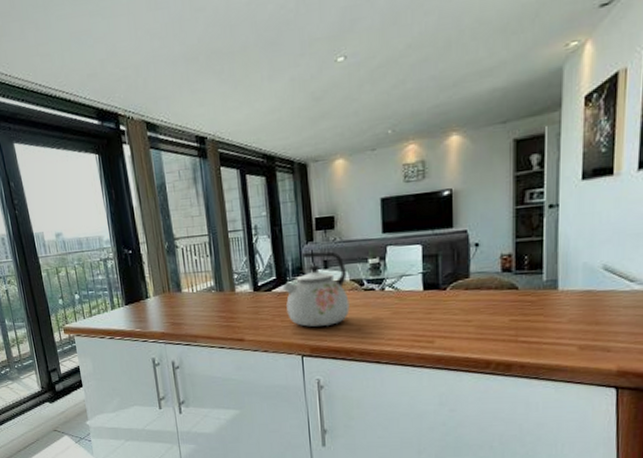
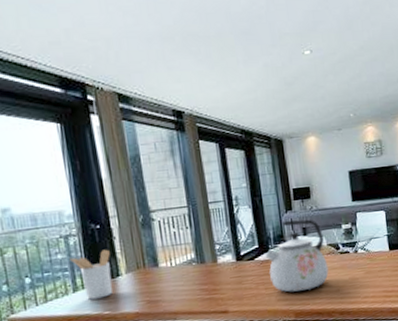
utensil holder: none [108,273,143,318] -> present [70,249,113,300]

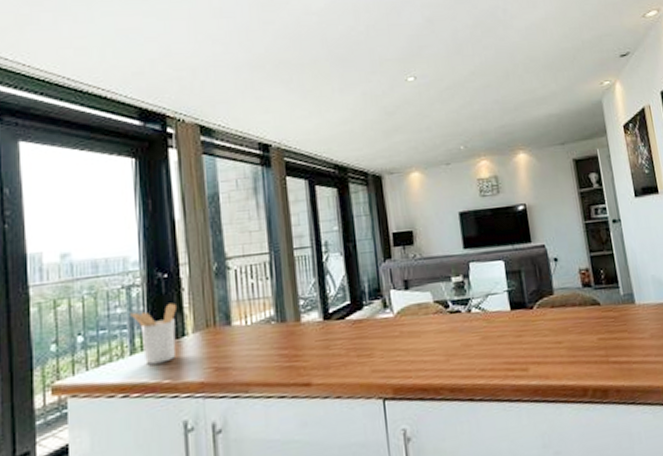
kettle: present [265,219,329,292] -> none [358,269,436,361]

